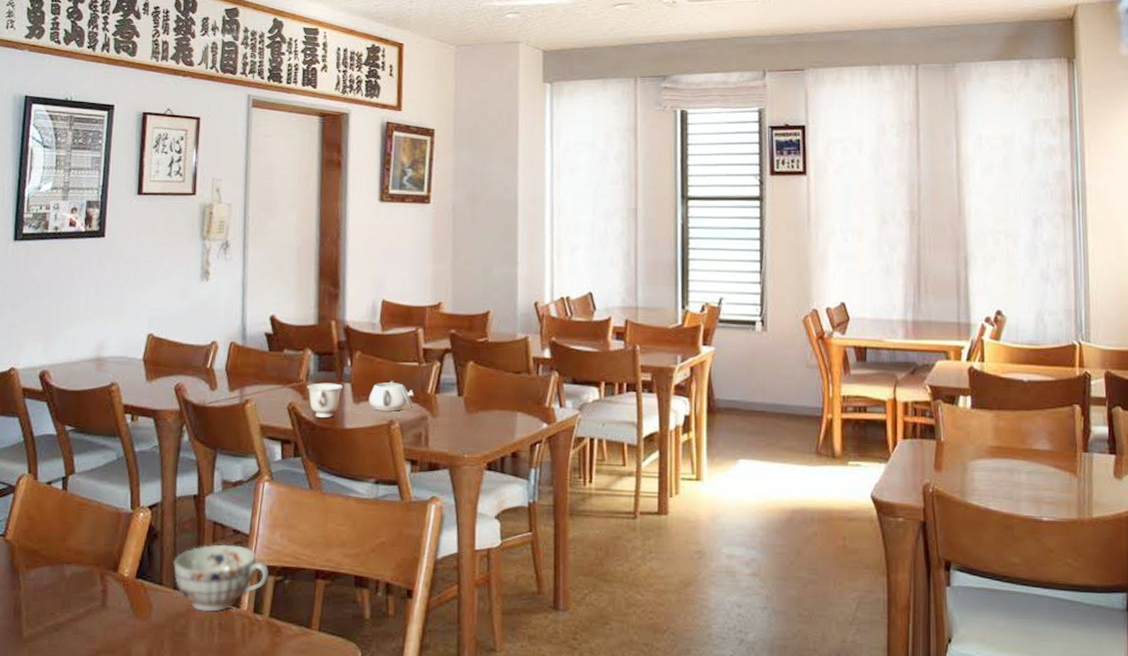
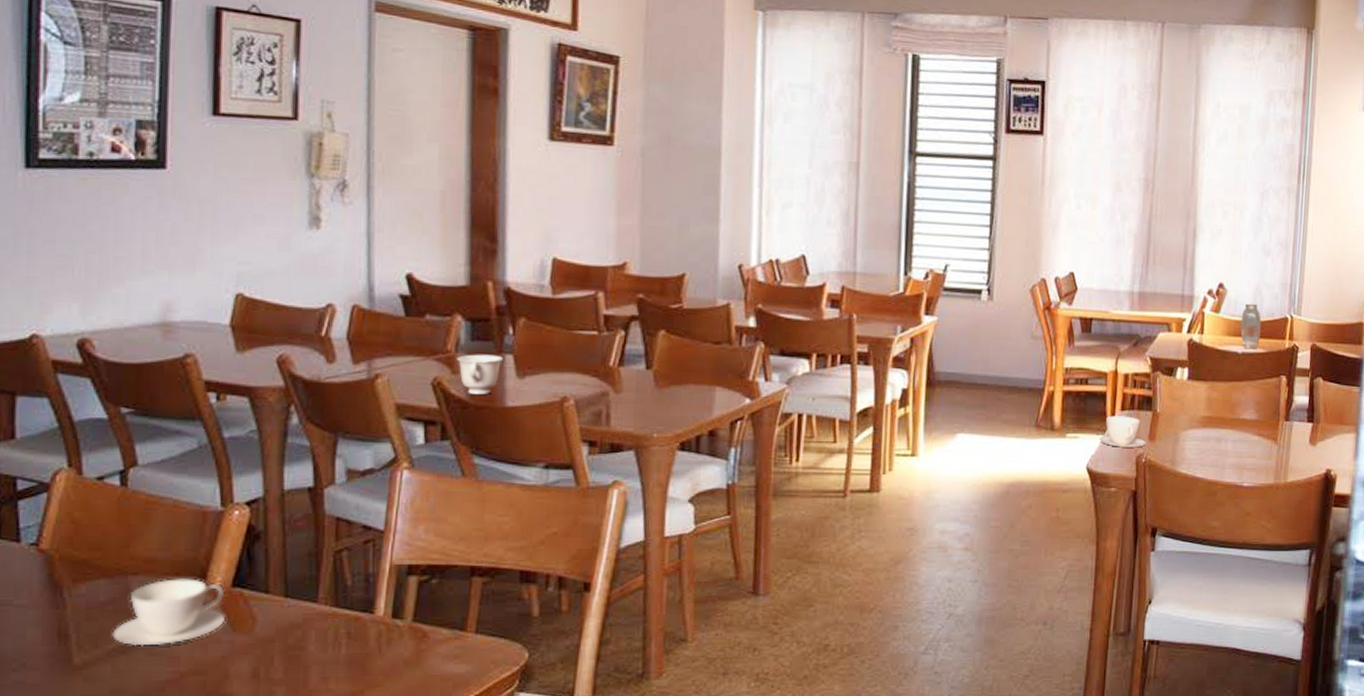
teacup: none [50,569,131,625] -> present [112,578,225,646]
teacup: present [173,544,270,612] -> none [283,543,412,620]
teapot: present [368,380,415,411] -> none [536,351,593,387]
teacup: none [882,444,932,477] -> present [1099,415,1146,448]
vase: none [1024,330,1047,378] -> present [1240,303,1262,350]

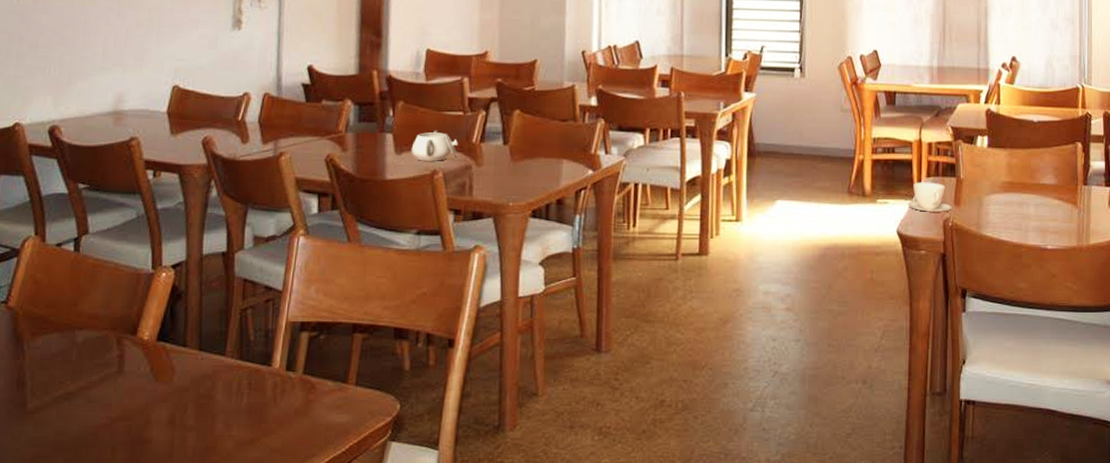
teacup: present [112,578,225,646] -> none [59,333,152,394]
teacup: present [456,354,504,396] -> none [346,133,385,170]
teapot: none [536,351,593,387] -> present [411,130,459,161]
vase: present [1240,303,1262,350] -> none [1035,75,1055,118]

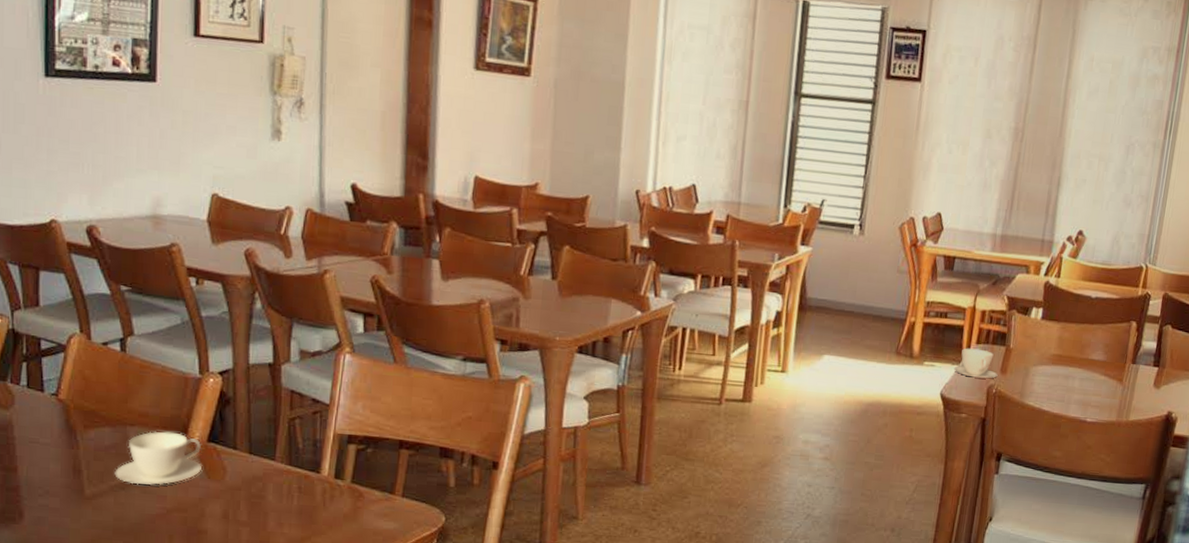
teacup: none [59,333,152,394] -> present [114,431,202,485]
teapot: present [411,130,459,161] -> none [457,259,507,291]

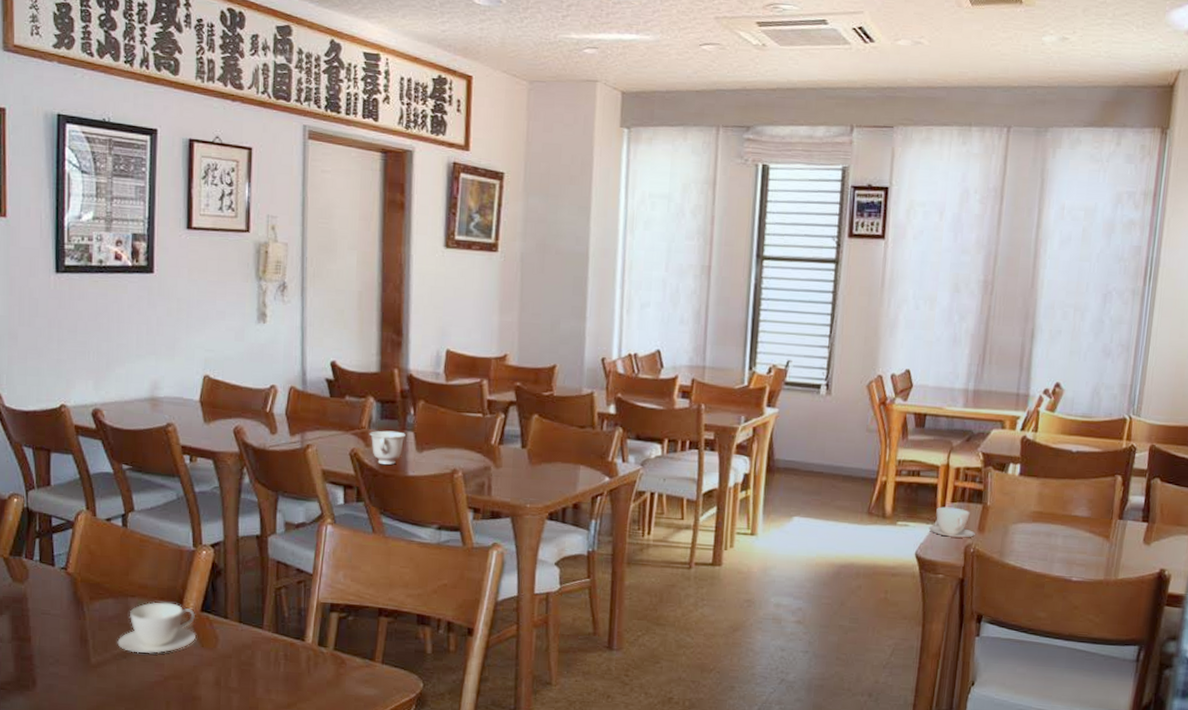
teacup: none [391,257,432,294] -> present [369,430,407,465]

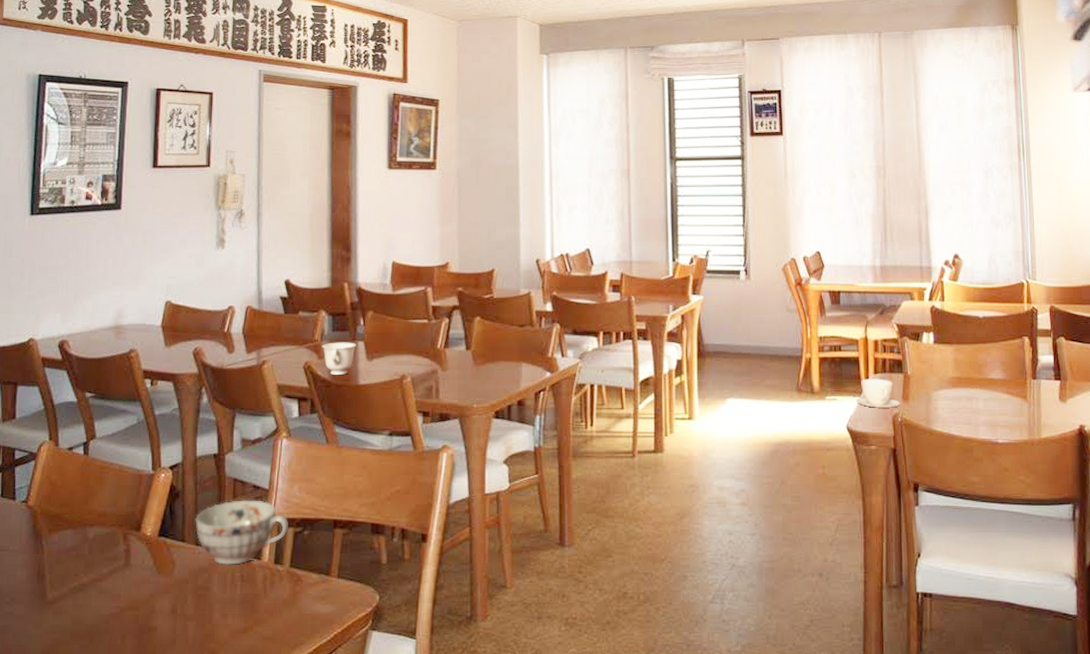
teacup: present [117,602,196,653] -> none [74,529,154,585]
teacup: none [238,582,334,644] -> present [195,500,289,565]

